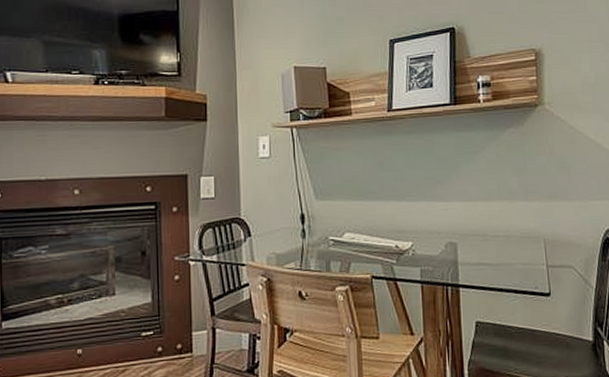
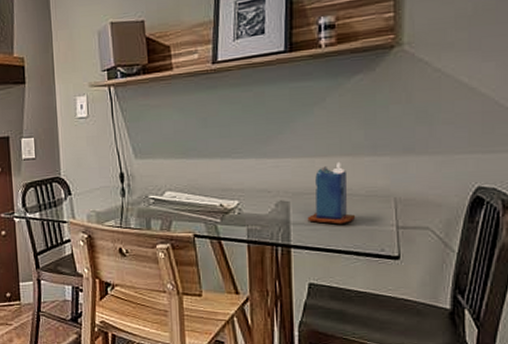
candle: none [473,205,514,264] -> present [307,161,356,225]

